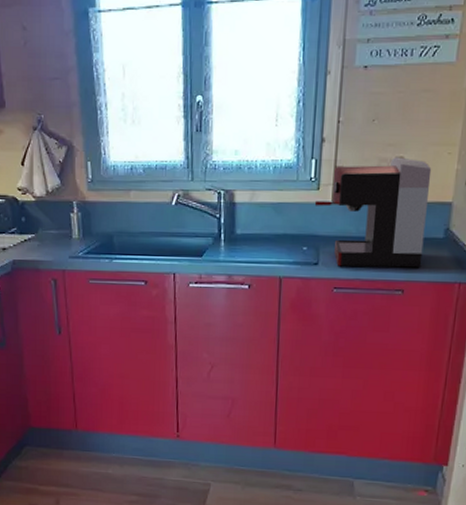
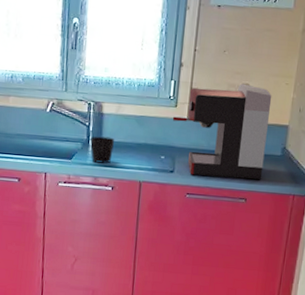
cup: none [222,229,250,259] -> present [90,136,115,164]

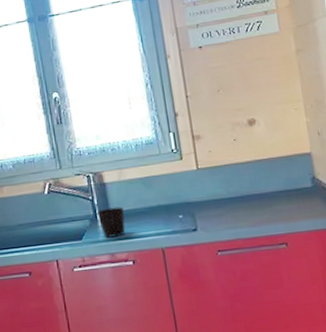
coffee maker: present [172,83,272,180] -> none [180,119,298,230]

